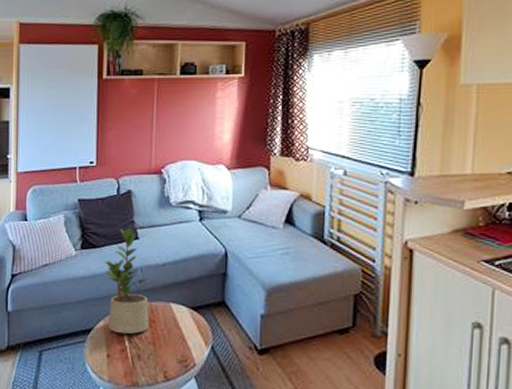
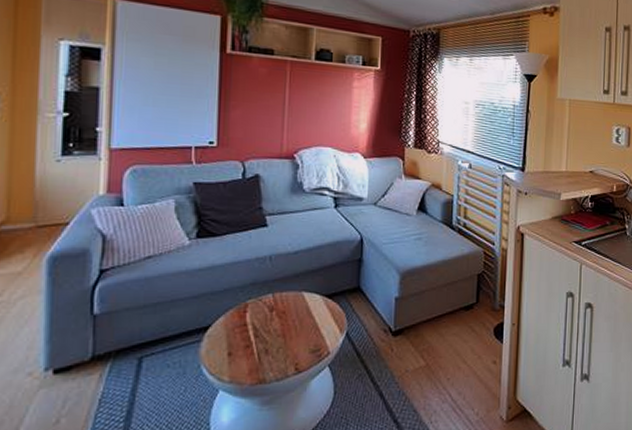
potted plant: present [104,228,150,334] -> none [225,215,279,329]

